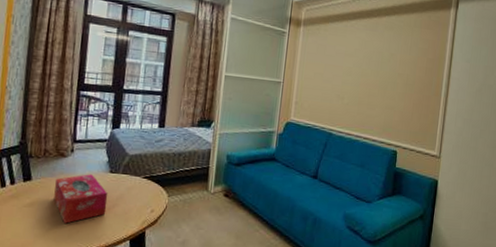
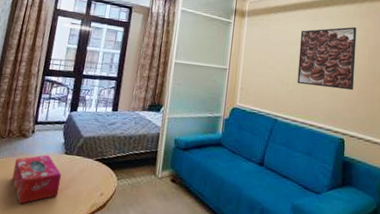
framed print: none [353,38,416,104] -> present [297,27,357,91]

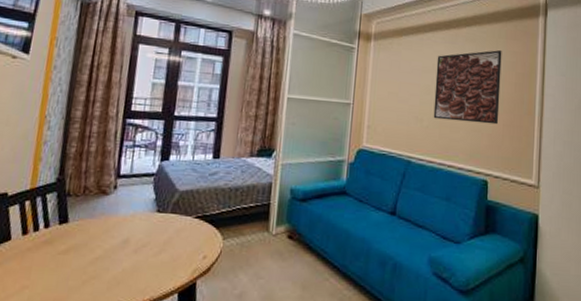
tissue box: present [12,155,62,204] -> none [92,214,154,274]

